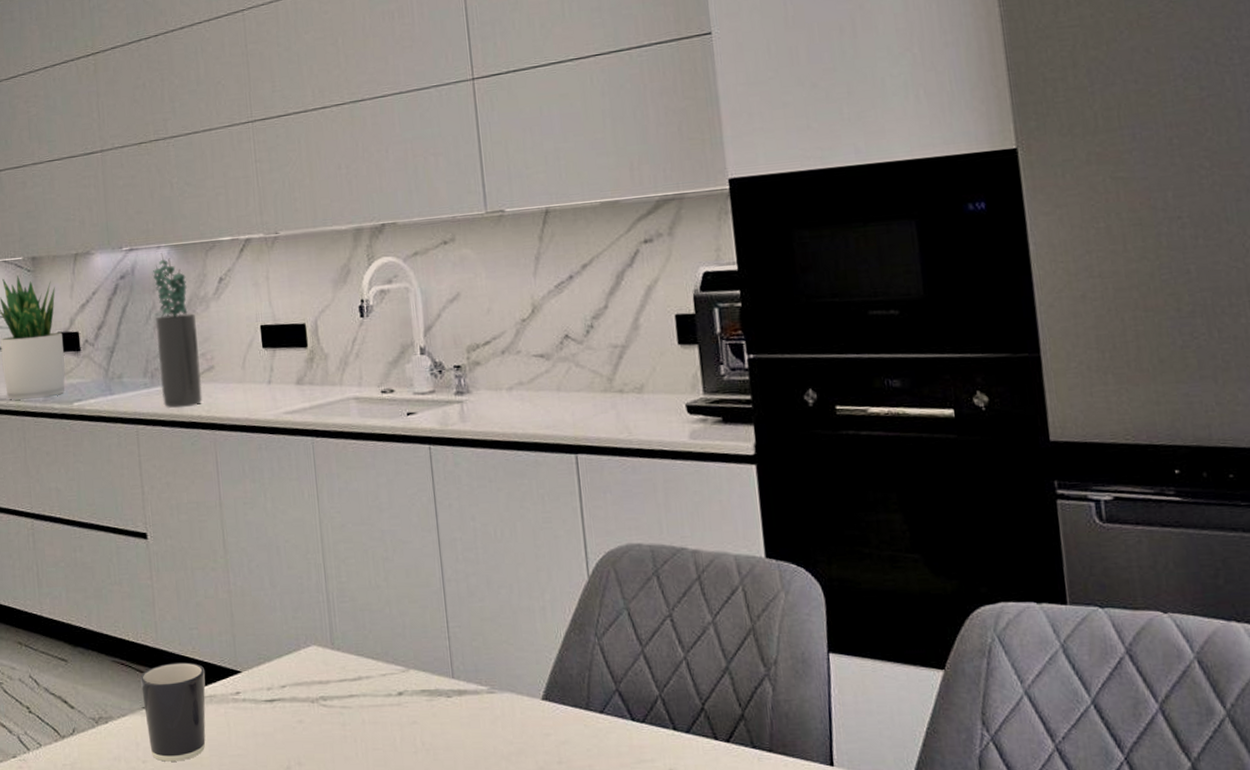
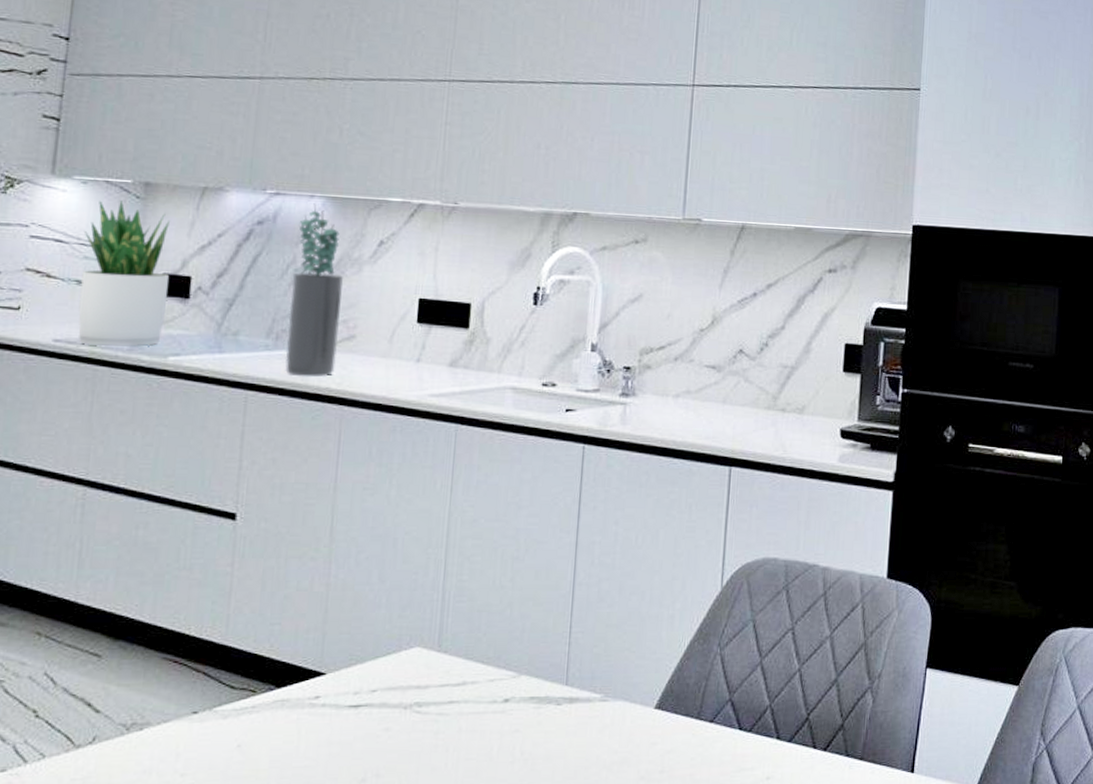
mug: present [140,662,206,762] -> none [193,662,281,775]

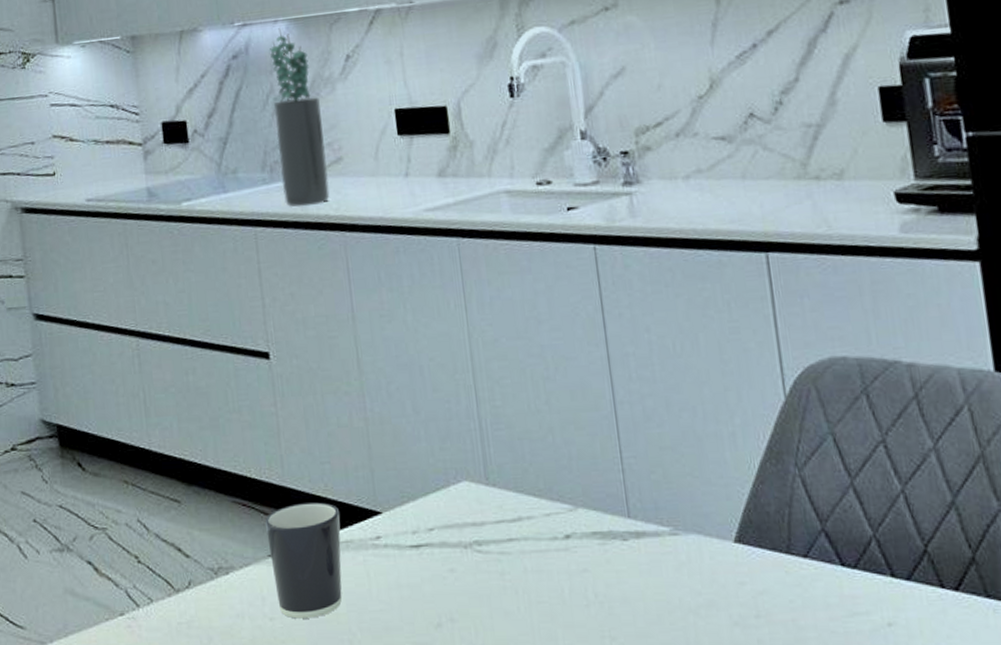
planter: present [78,200,170,347] -> none [91,57,172,201]
mug: none [193,662,281,775] -> present [264,502,343,619]

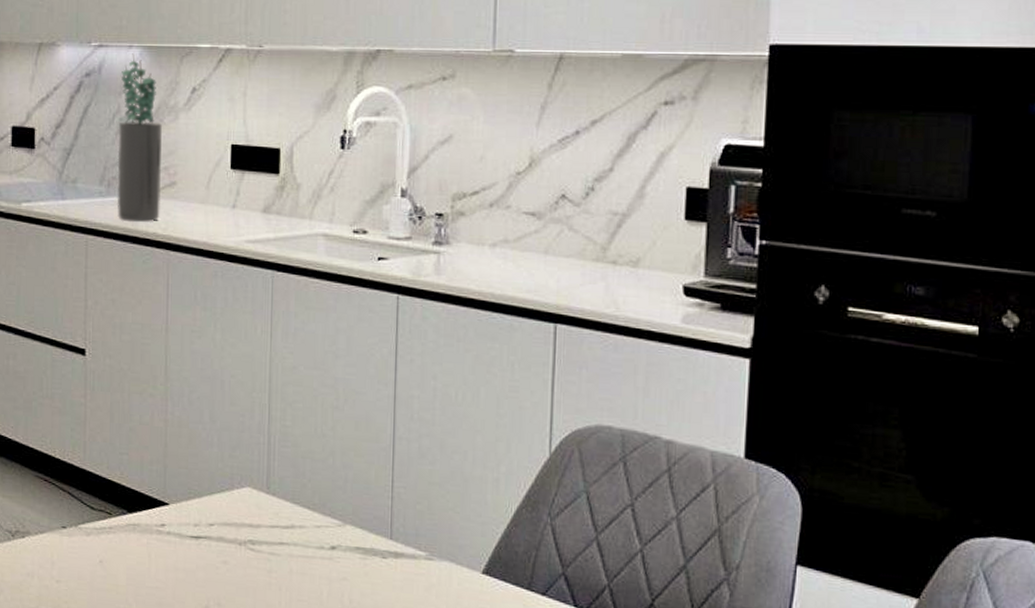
mug: present [264,502,343,619] -> none [62,485,131,586]

